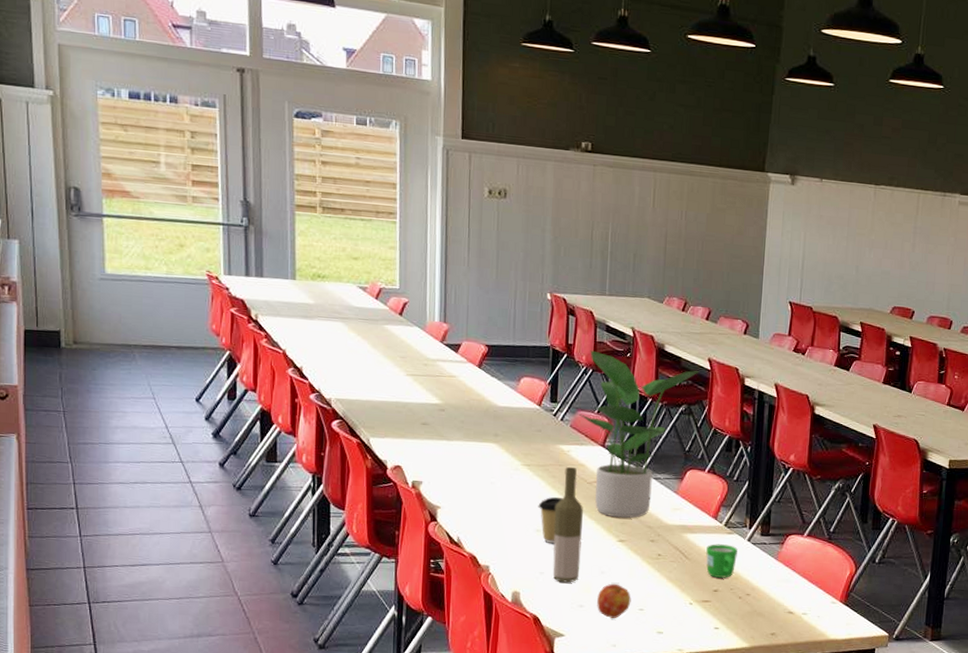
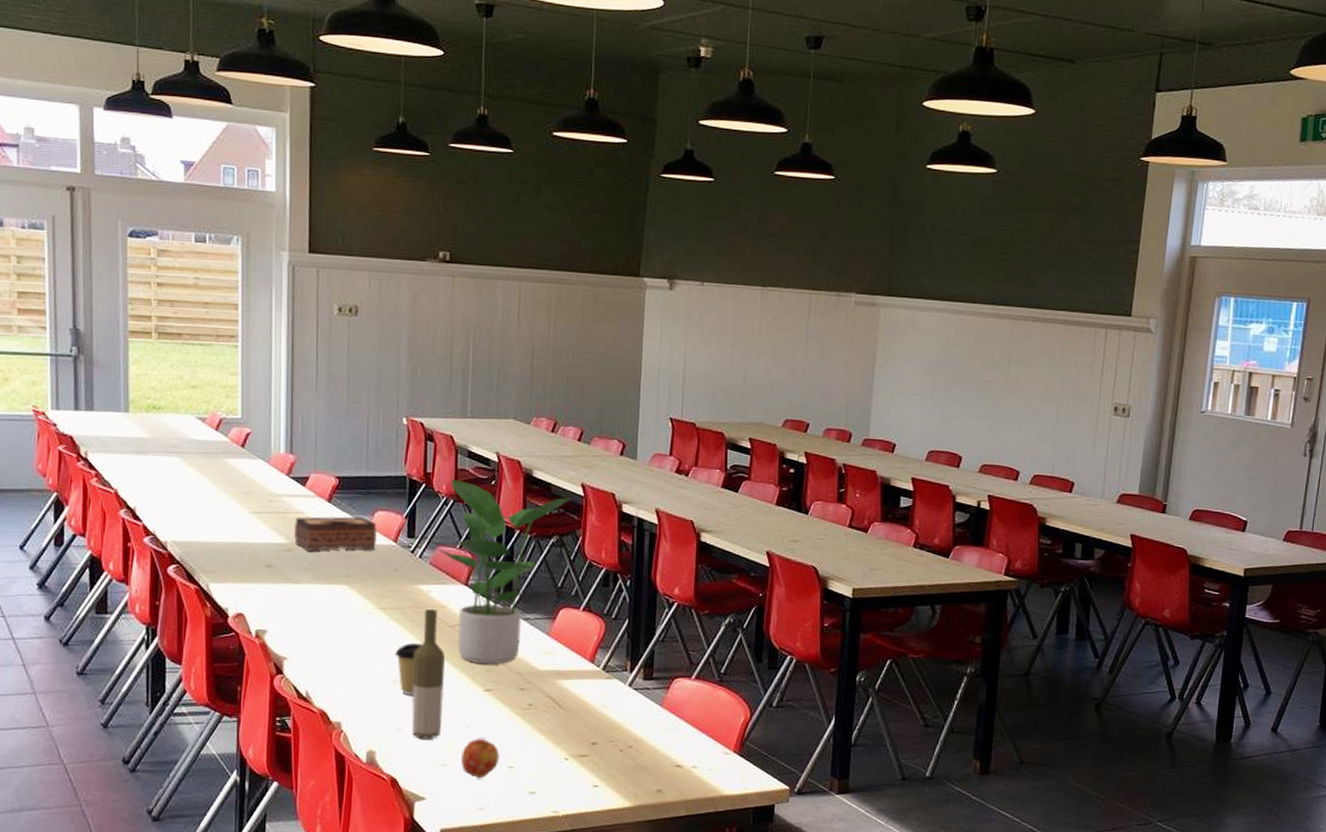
tissue box: none [447,380,523,413] -> present [294,516,377,551]
mug: present [706,544,738,578] -> none [582,690,618,729]

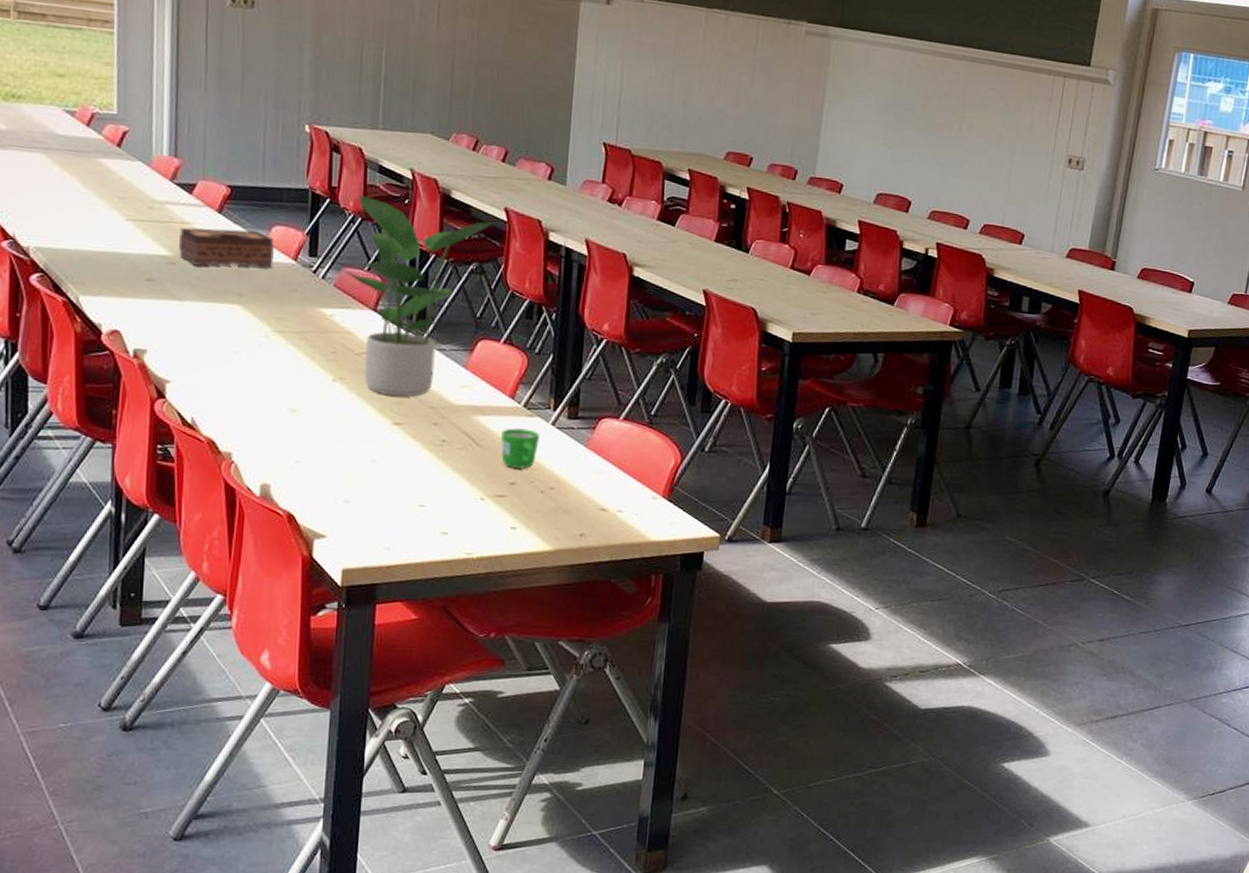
coffee cup: present [394,643,423,695] -> none [293,370,325,426]
bottle: present [411,608,445,739] -> none [311,334,350,474]
apple: present [461,738,500,778] -> none [366,474,409,516]
mug: none [582,690,618,729] -> present [501,428,539,469]

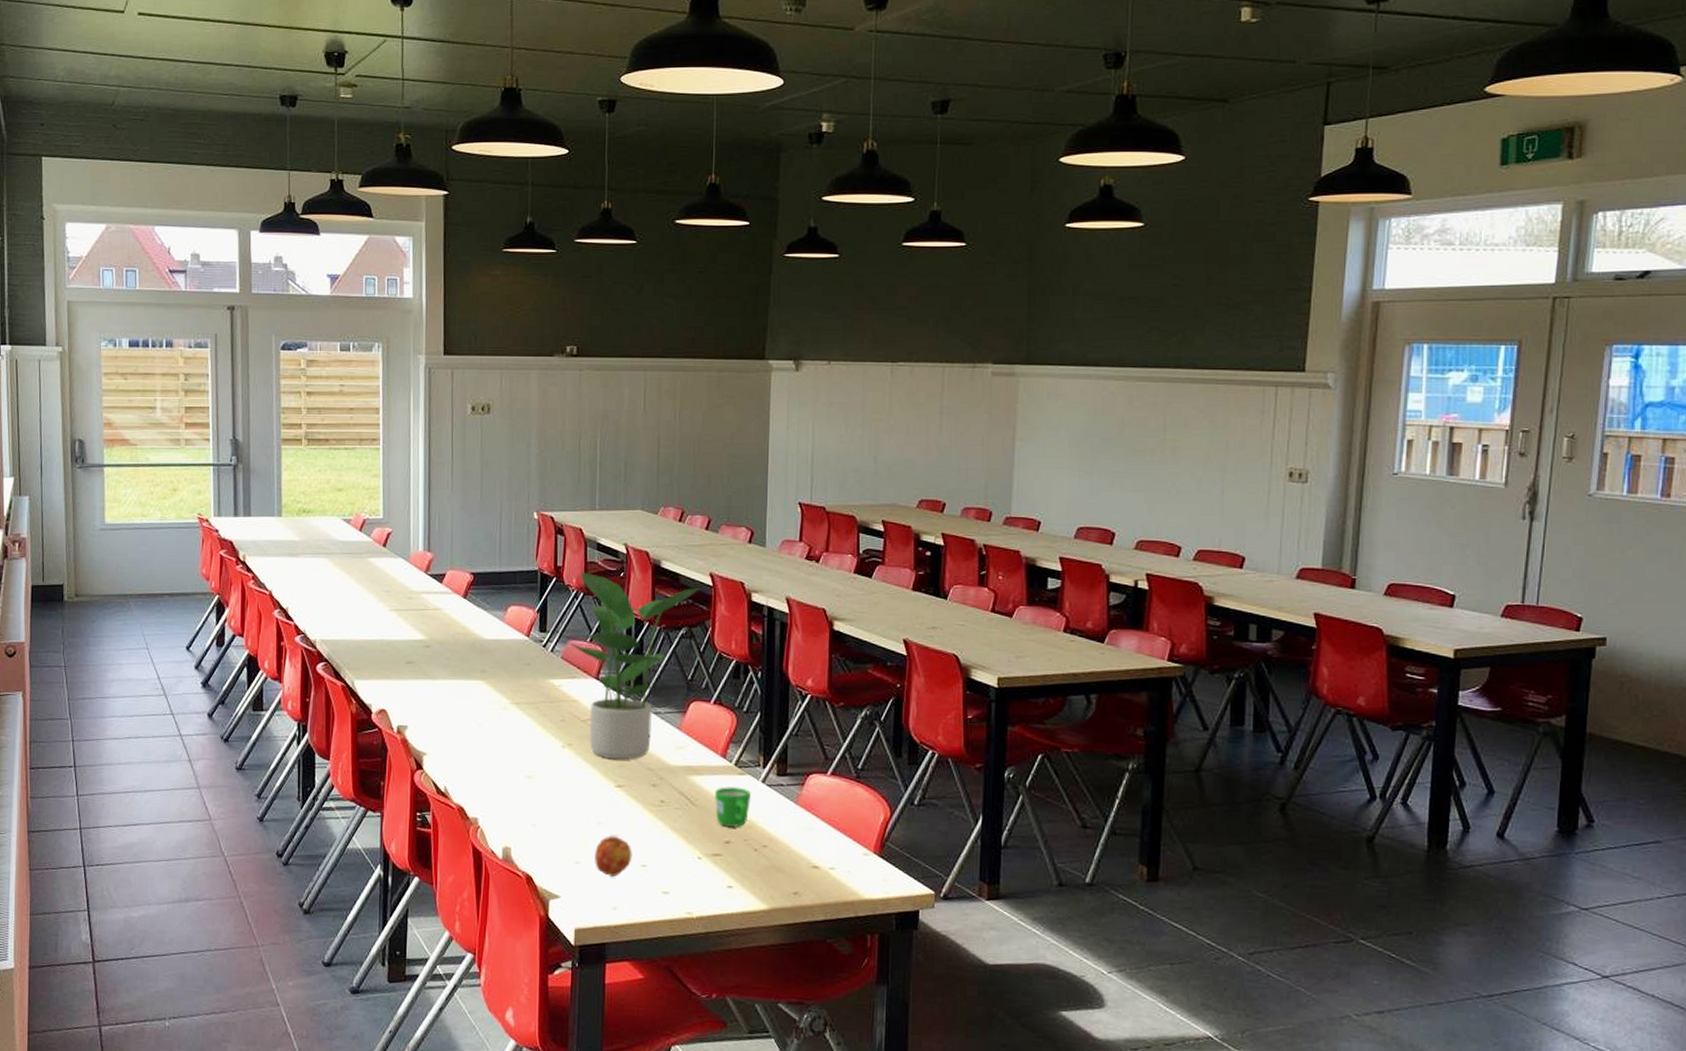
tissue box: present [179,227,274,268] -> none [432,612,510,647]
apple: none [366,474,409,516] -> present [595,835,632,876]

